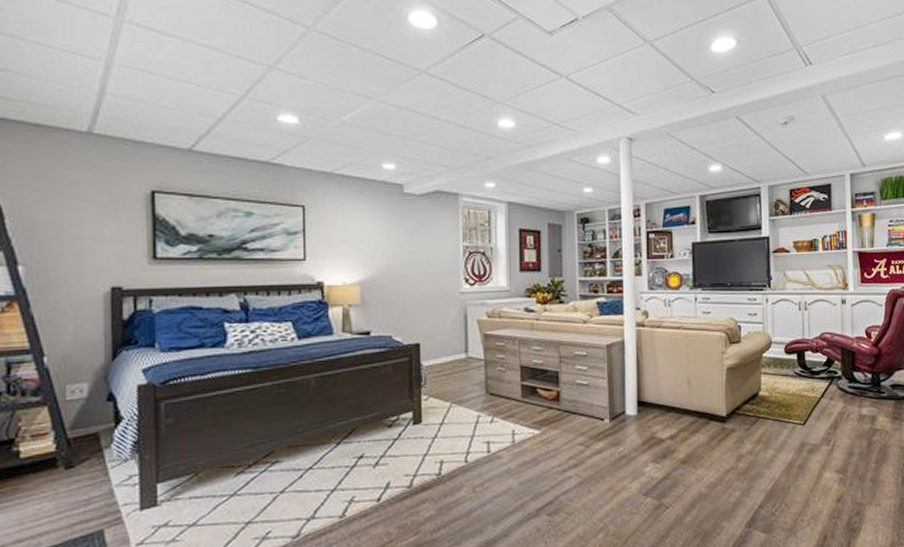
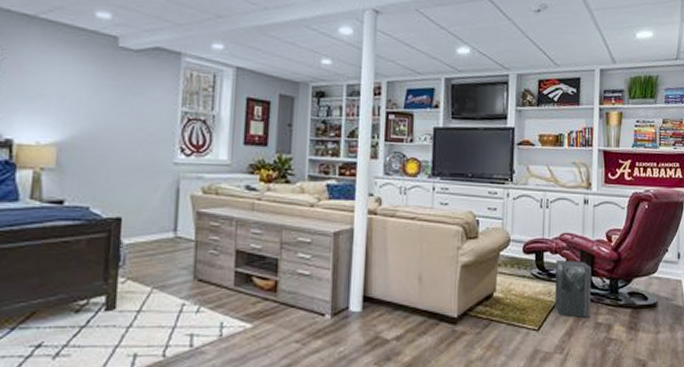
speaker: none [818,357,854,411] -> present [555,259,592,318]

